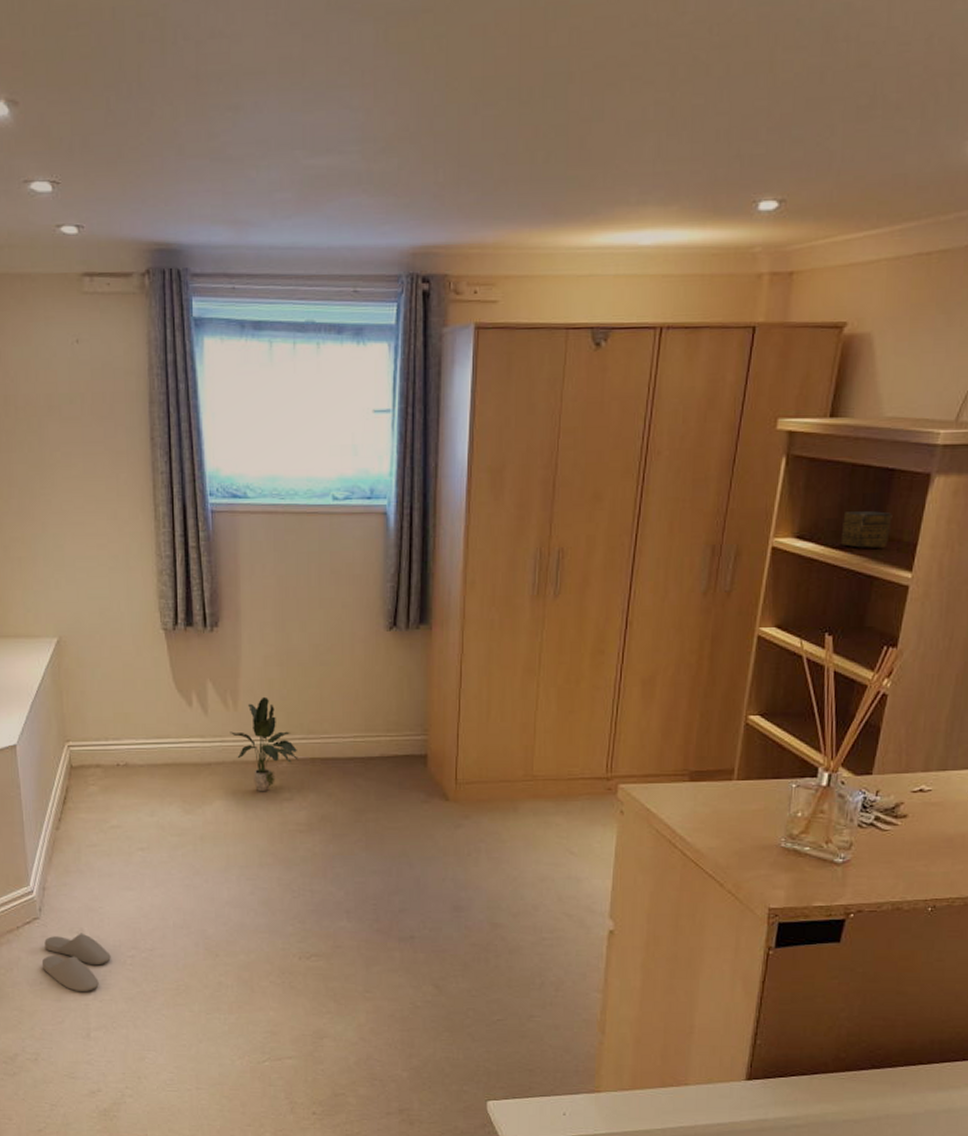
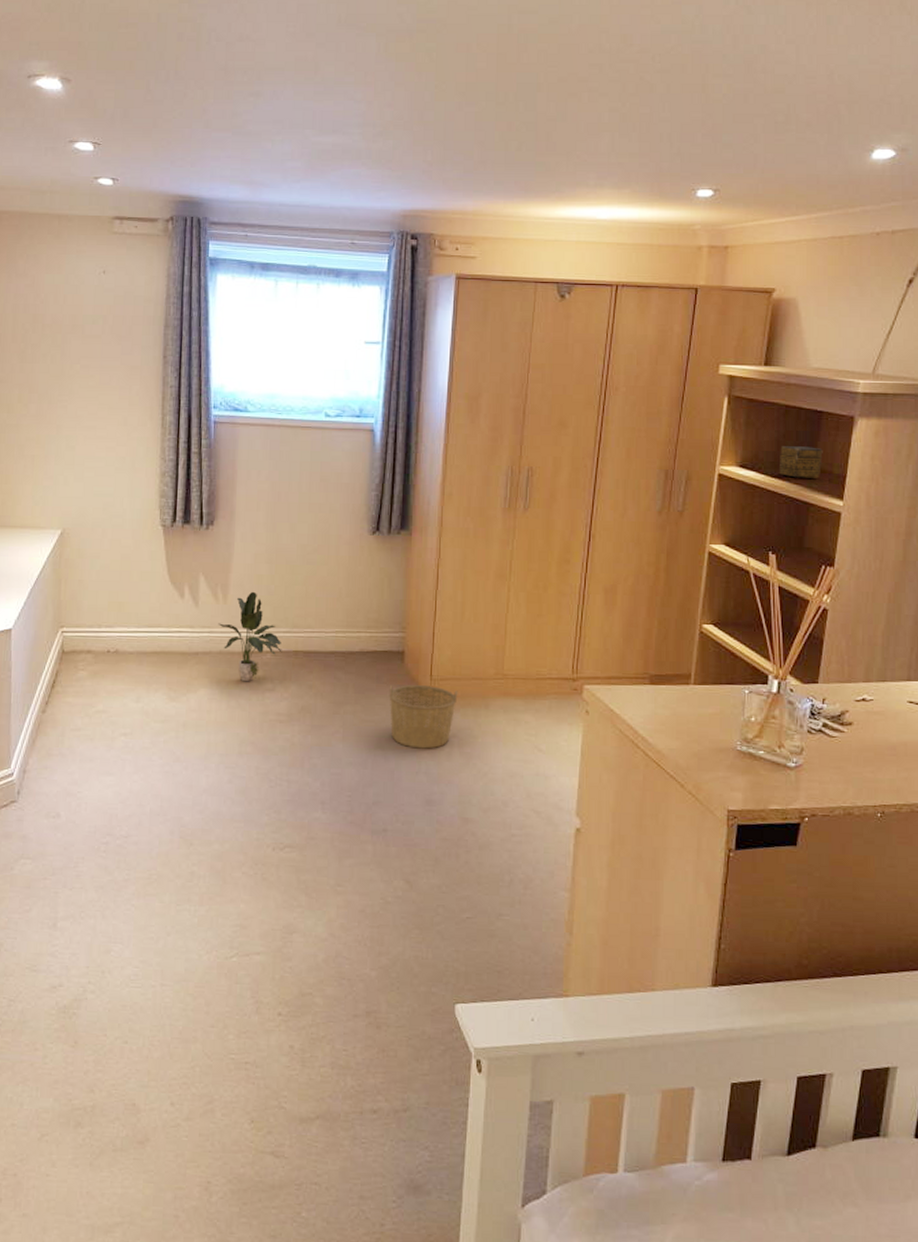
slippers: present [41,933,111,993] -> none [14,817,85,880]
basket: none [412,790,485,855] -> present [389,685,458,749]

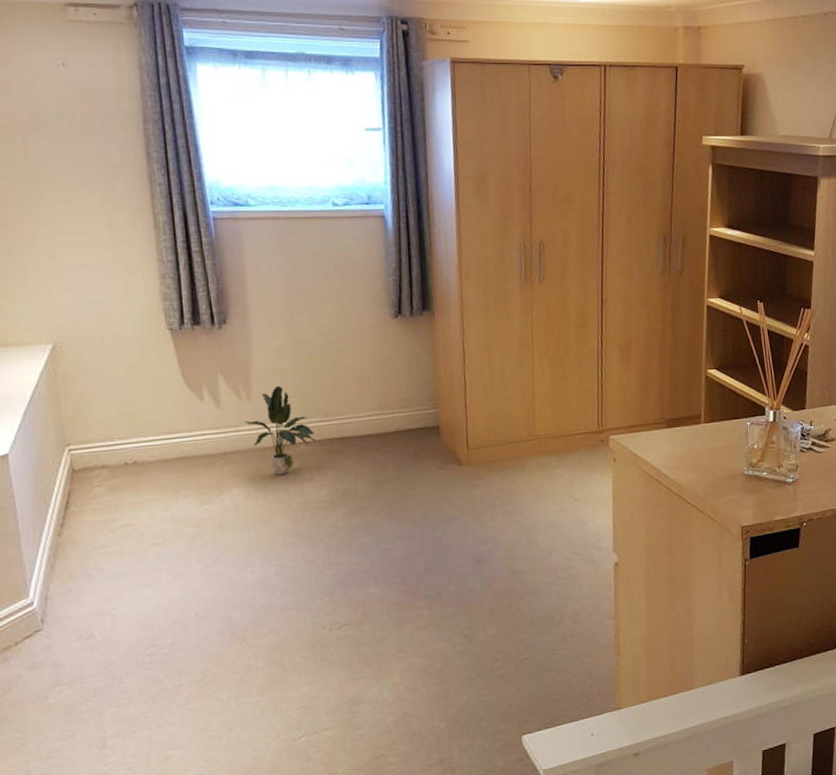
basket: present [389,685,458,749] -> none [428,454,495,515]
decorative box: present [780,445,823,478] -> none [759,205,795,234]

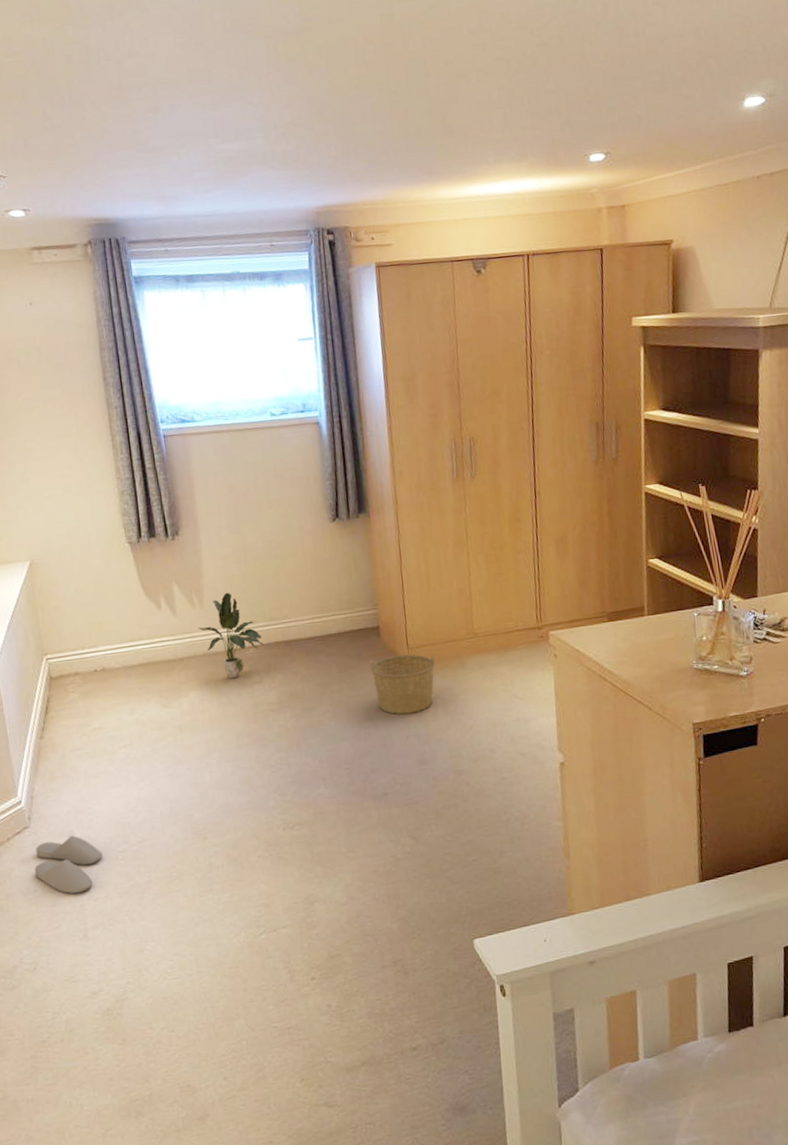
slippers: none [46,638,127,701] -> present [34,835,103,895]
basket: none [428,454,495,515] -> present [370,654,435,715]

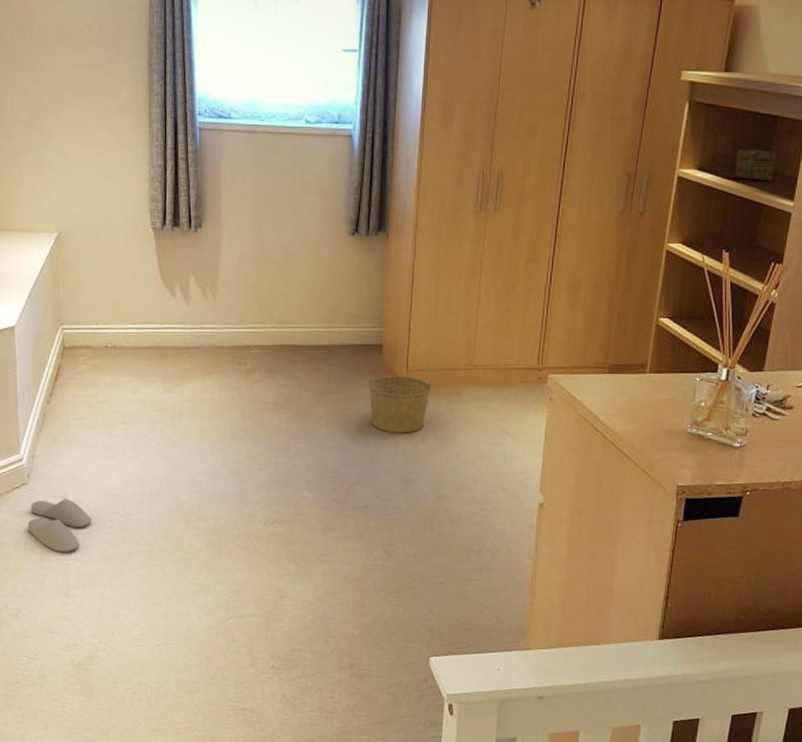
potted plant: present [198,592,264,679] -> none [208,290,269,374]
decorative box: none [697,382,736,414] -> present [735,149,777,180]

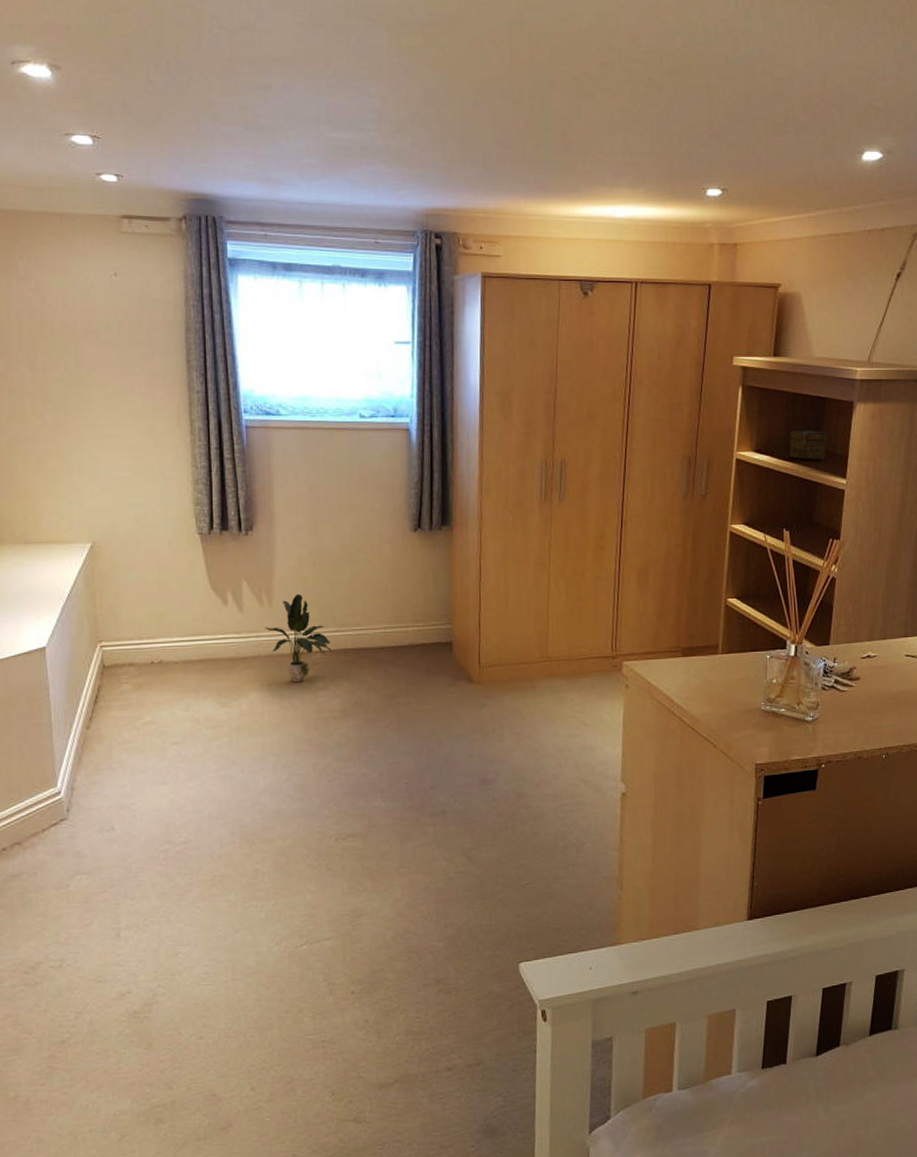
slippers: present [27,498,92,553] -> none [68,830,143,892]
potted plant: none [208,290,269,374] -> present [265,593,332,683]
basket: present [368,375,432,434] -> none [439,673,506,733]

